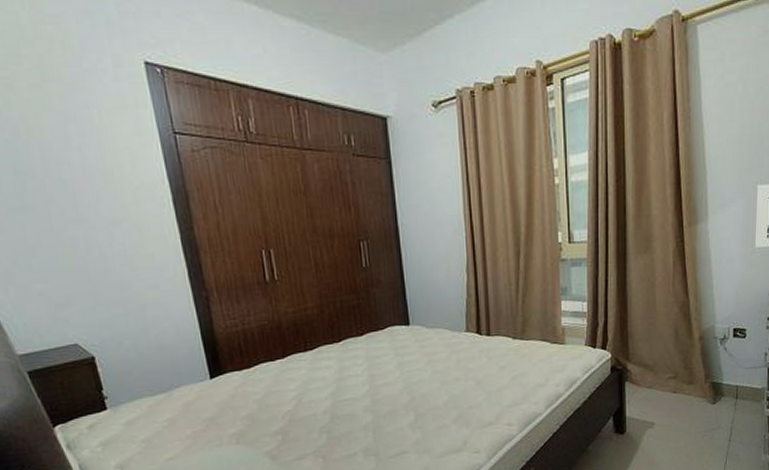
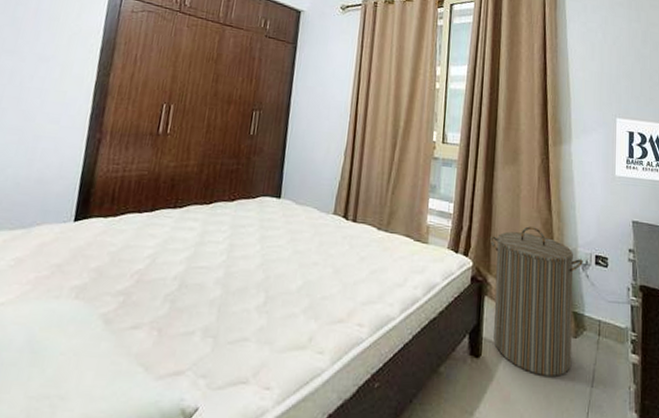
laundry hamper: none [626,311,721,440] -> present [489,226,583,376]

